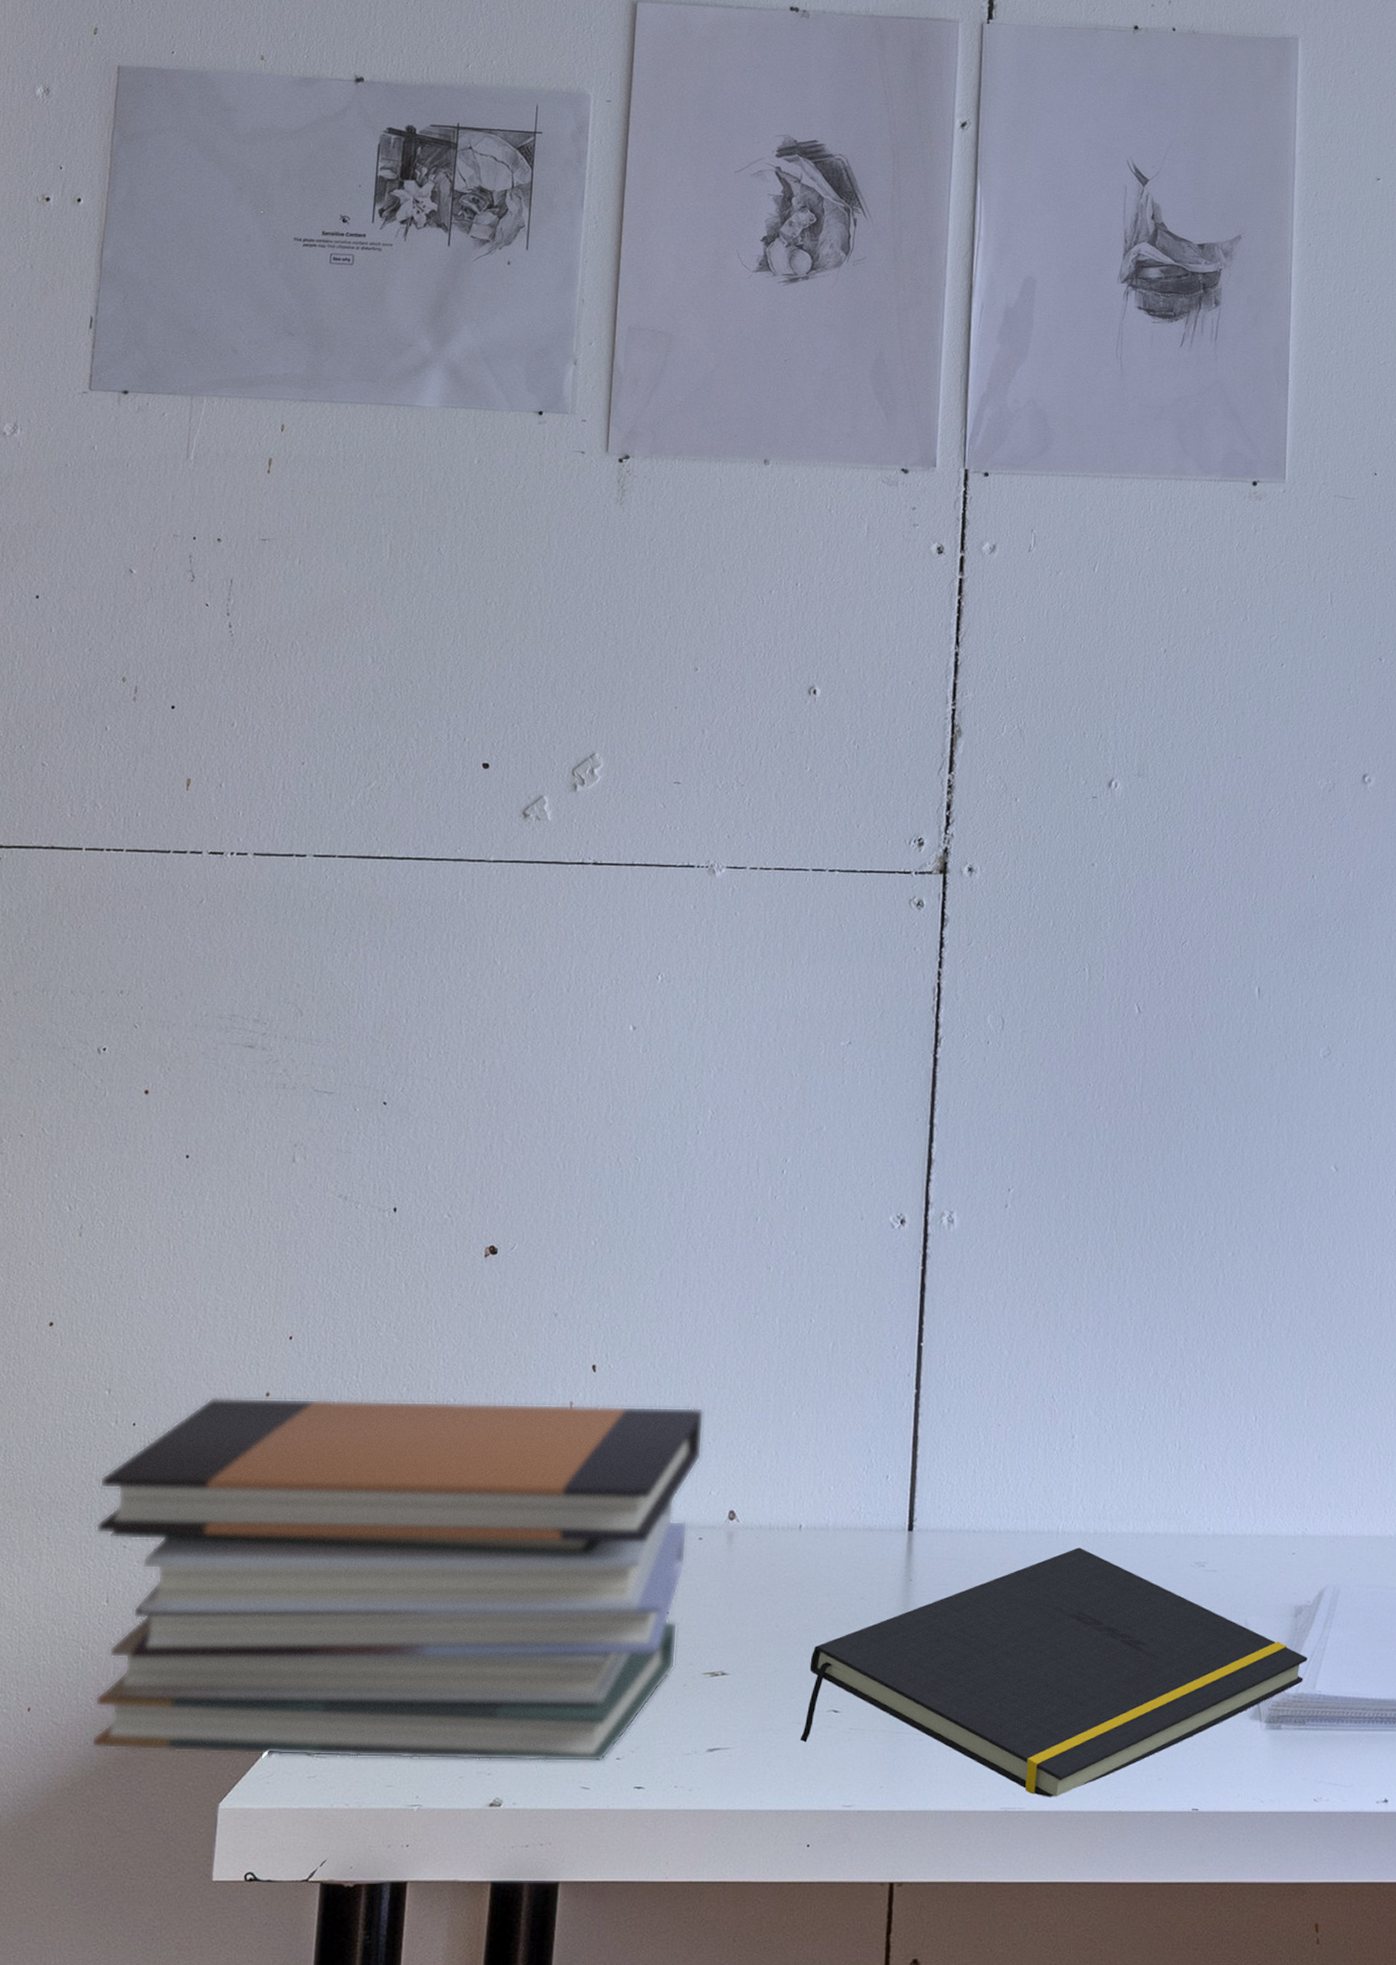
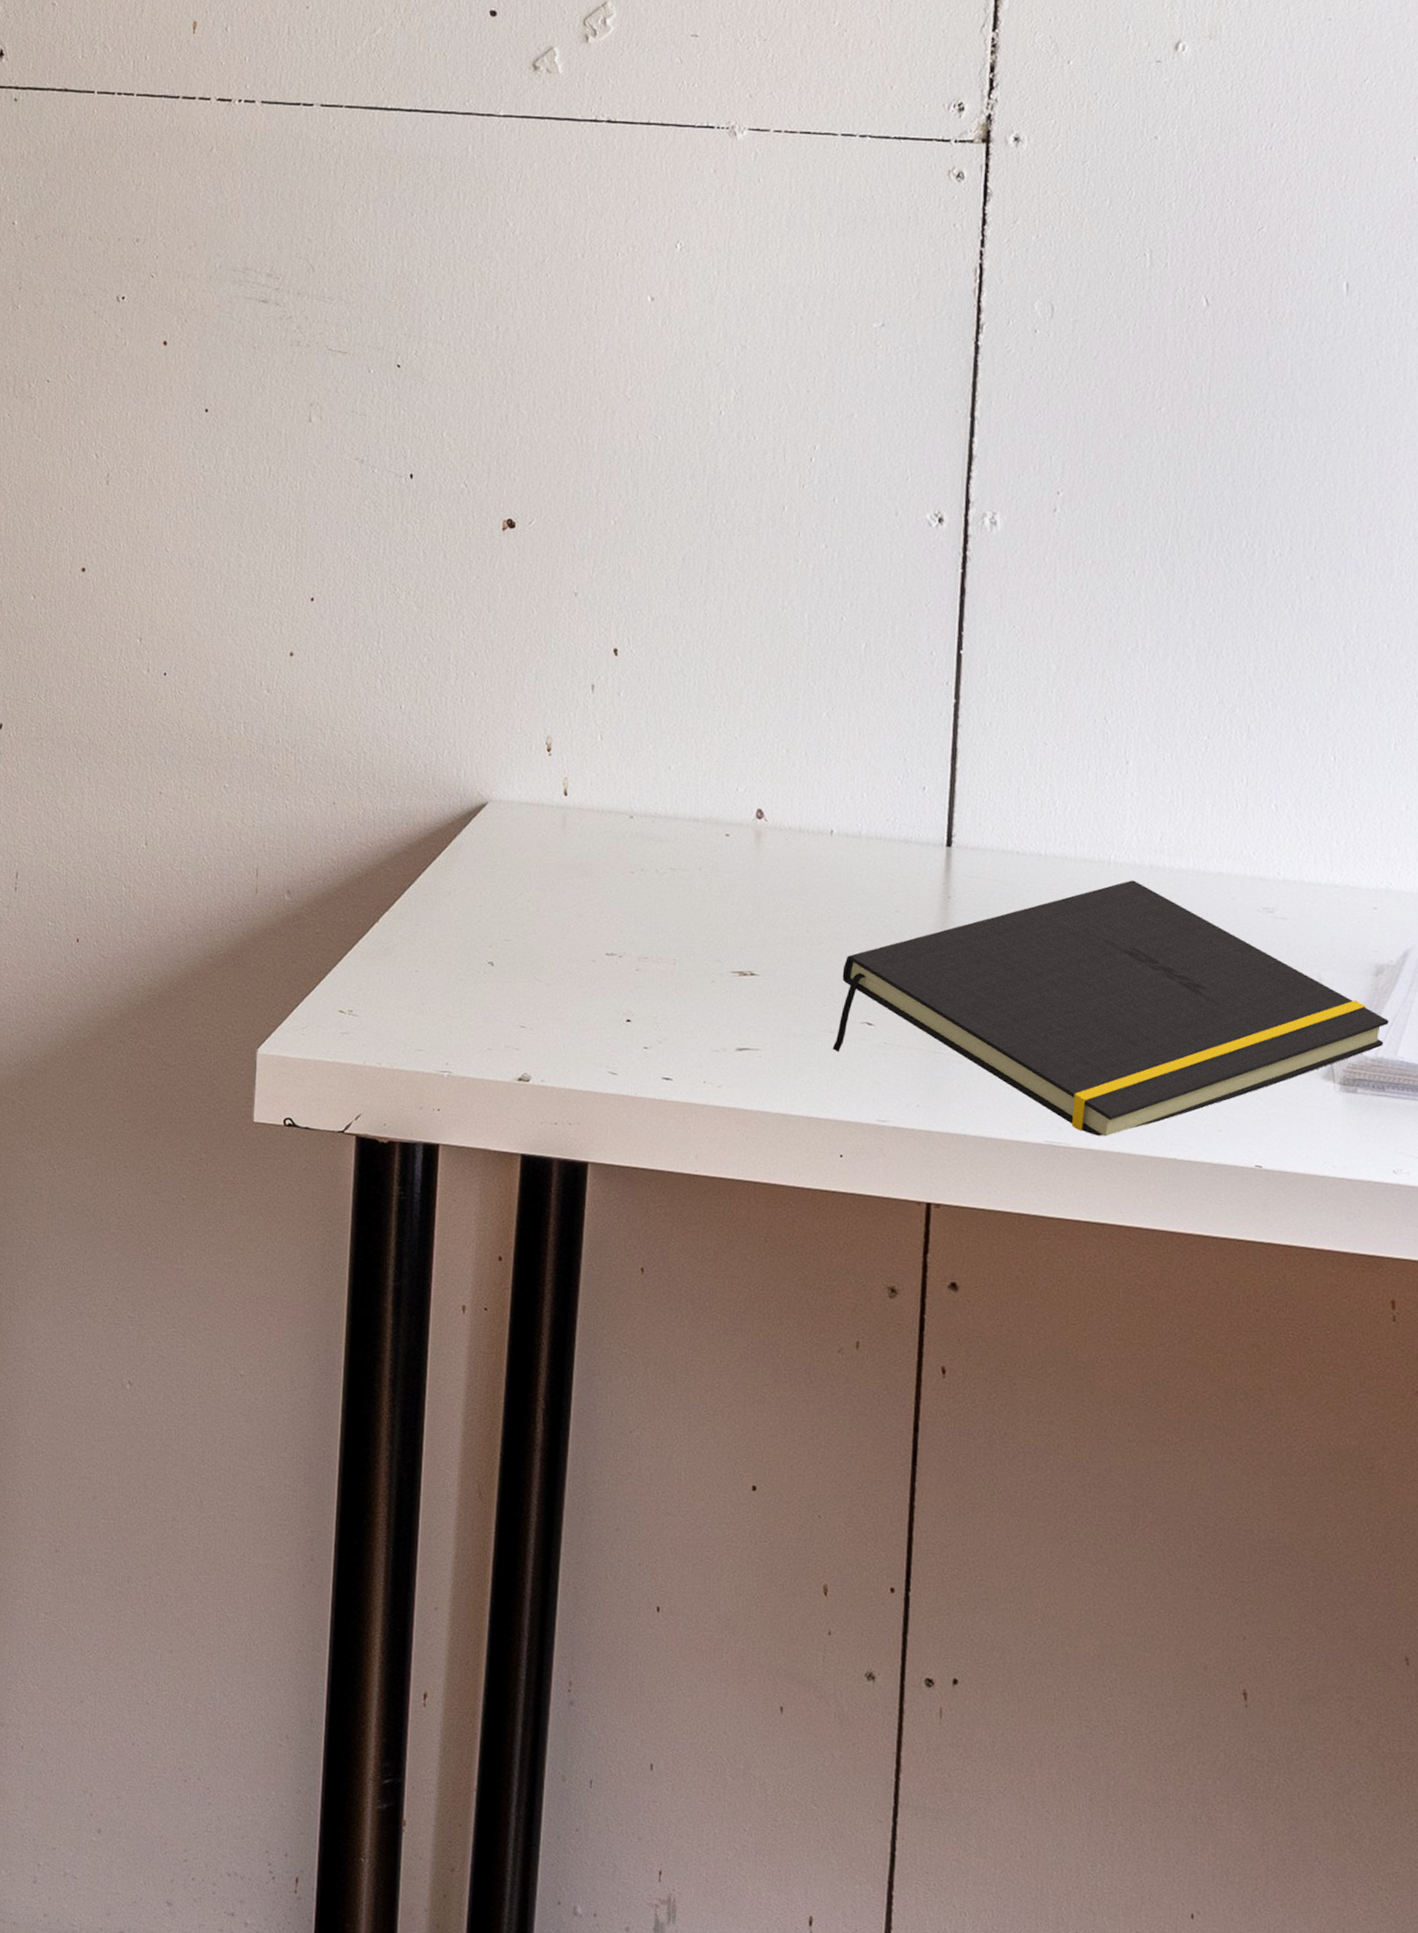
book stack: present [91,1397,704,1762] -> none [132,653,730,1049]

